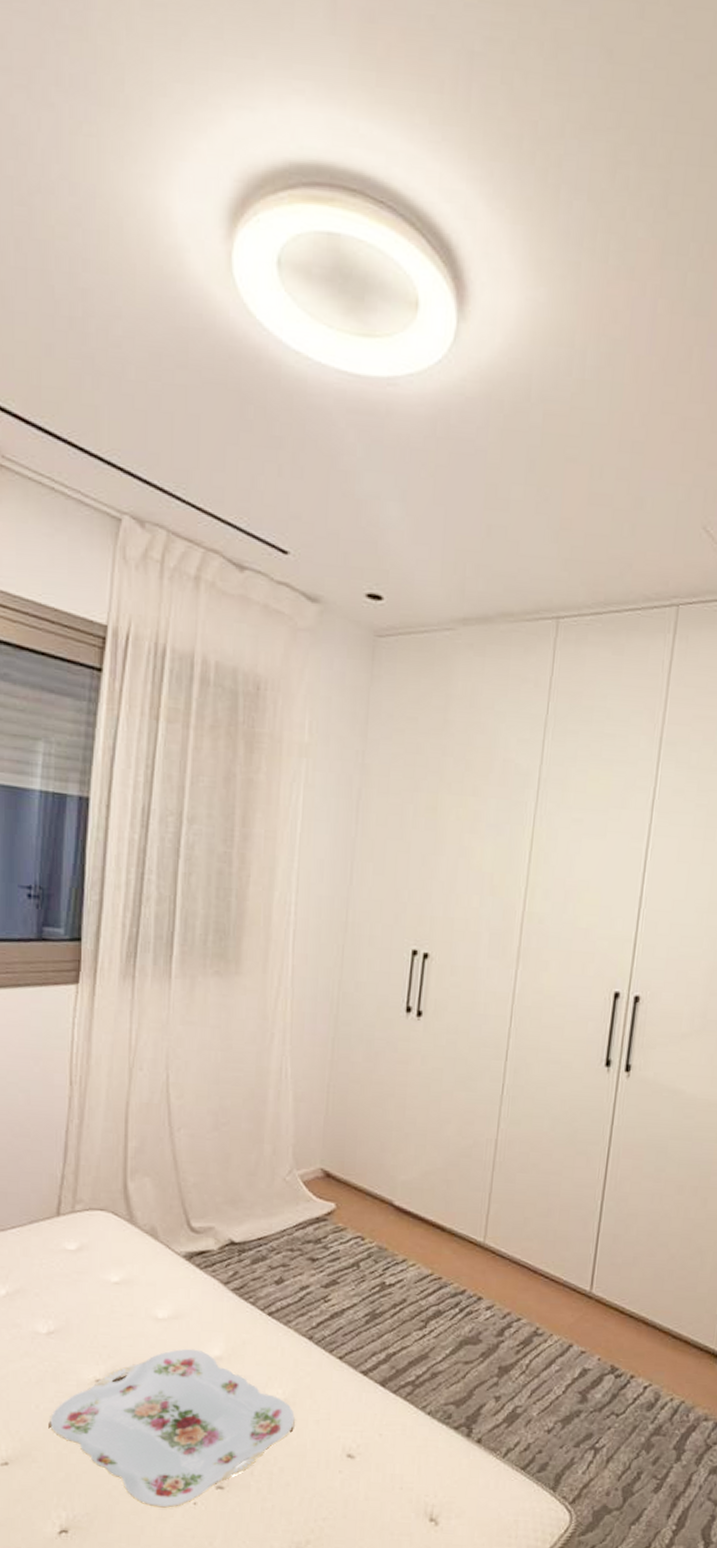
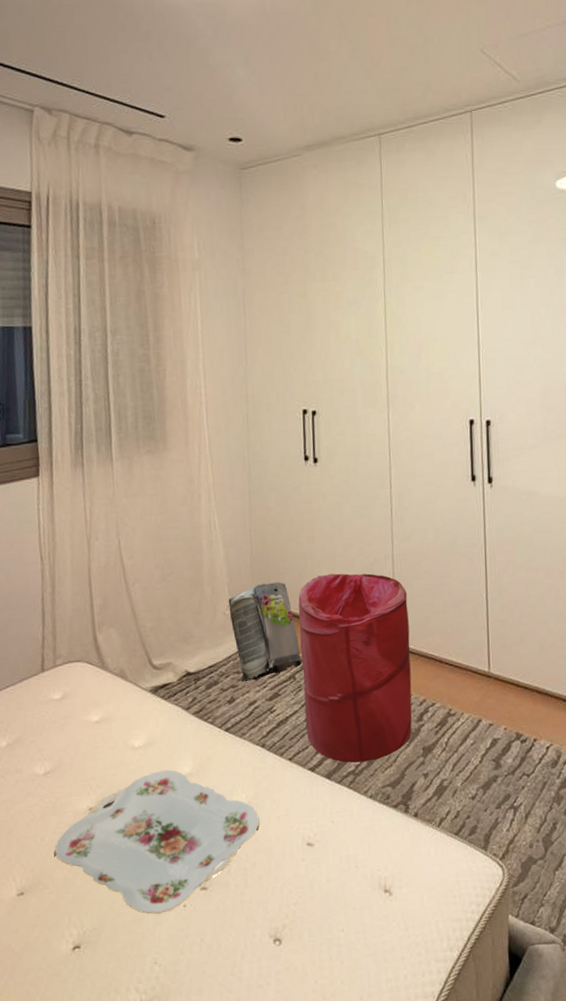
air purifier: none [290,1151,371,1263] -> present [228,581,303,682]
laundry hamper: none [364,1151,507,1373] -> present [298,573,412,763]

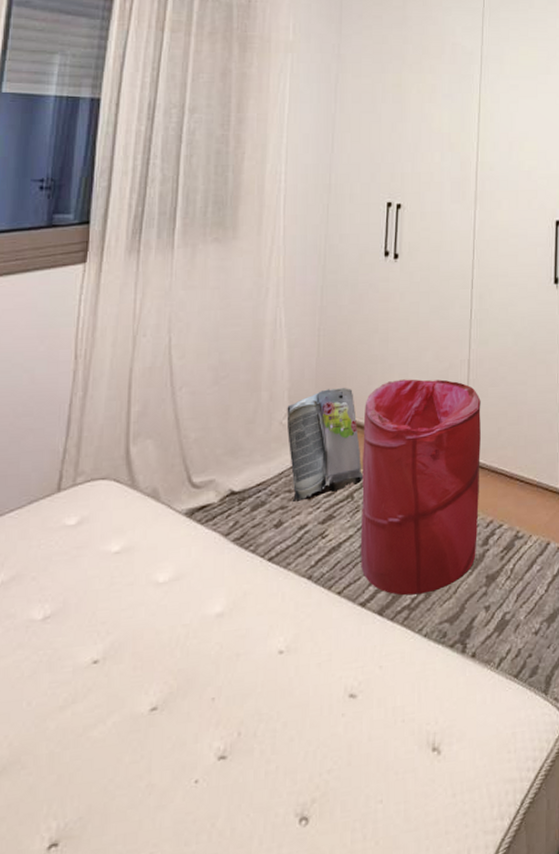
serving tray: present [54,769,260,914] -> none [42,609,297,795]

